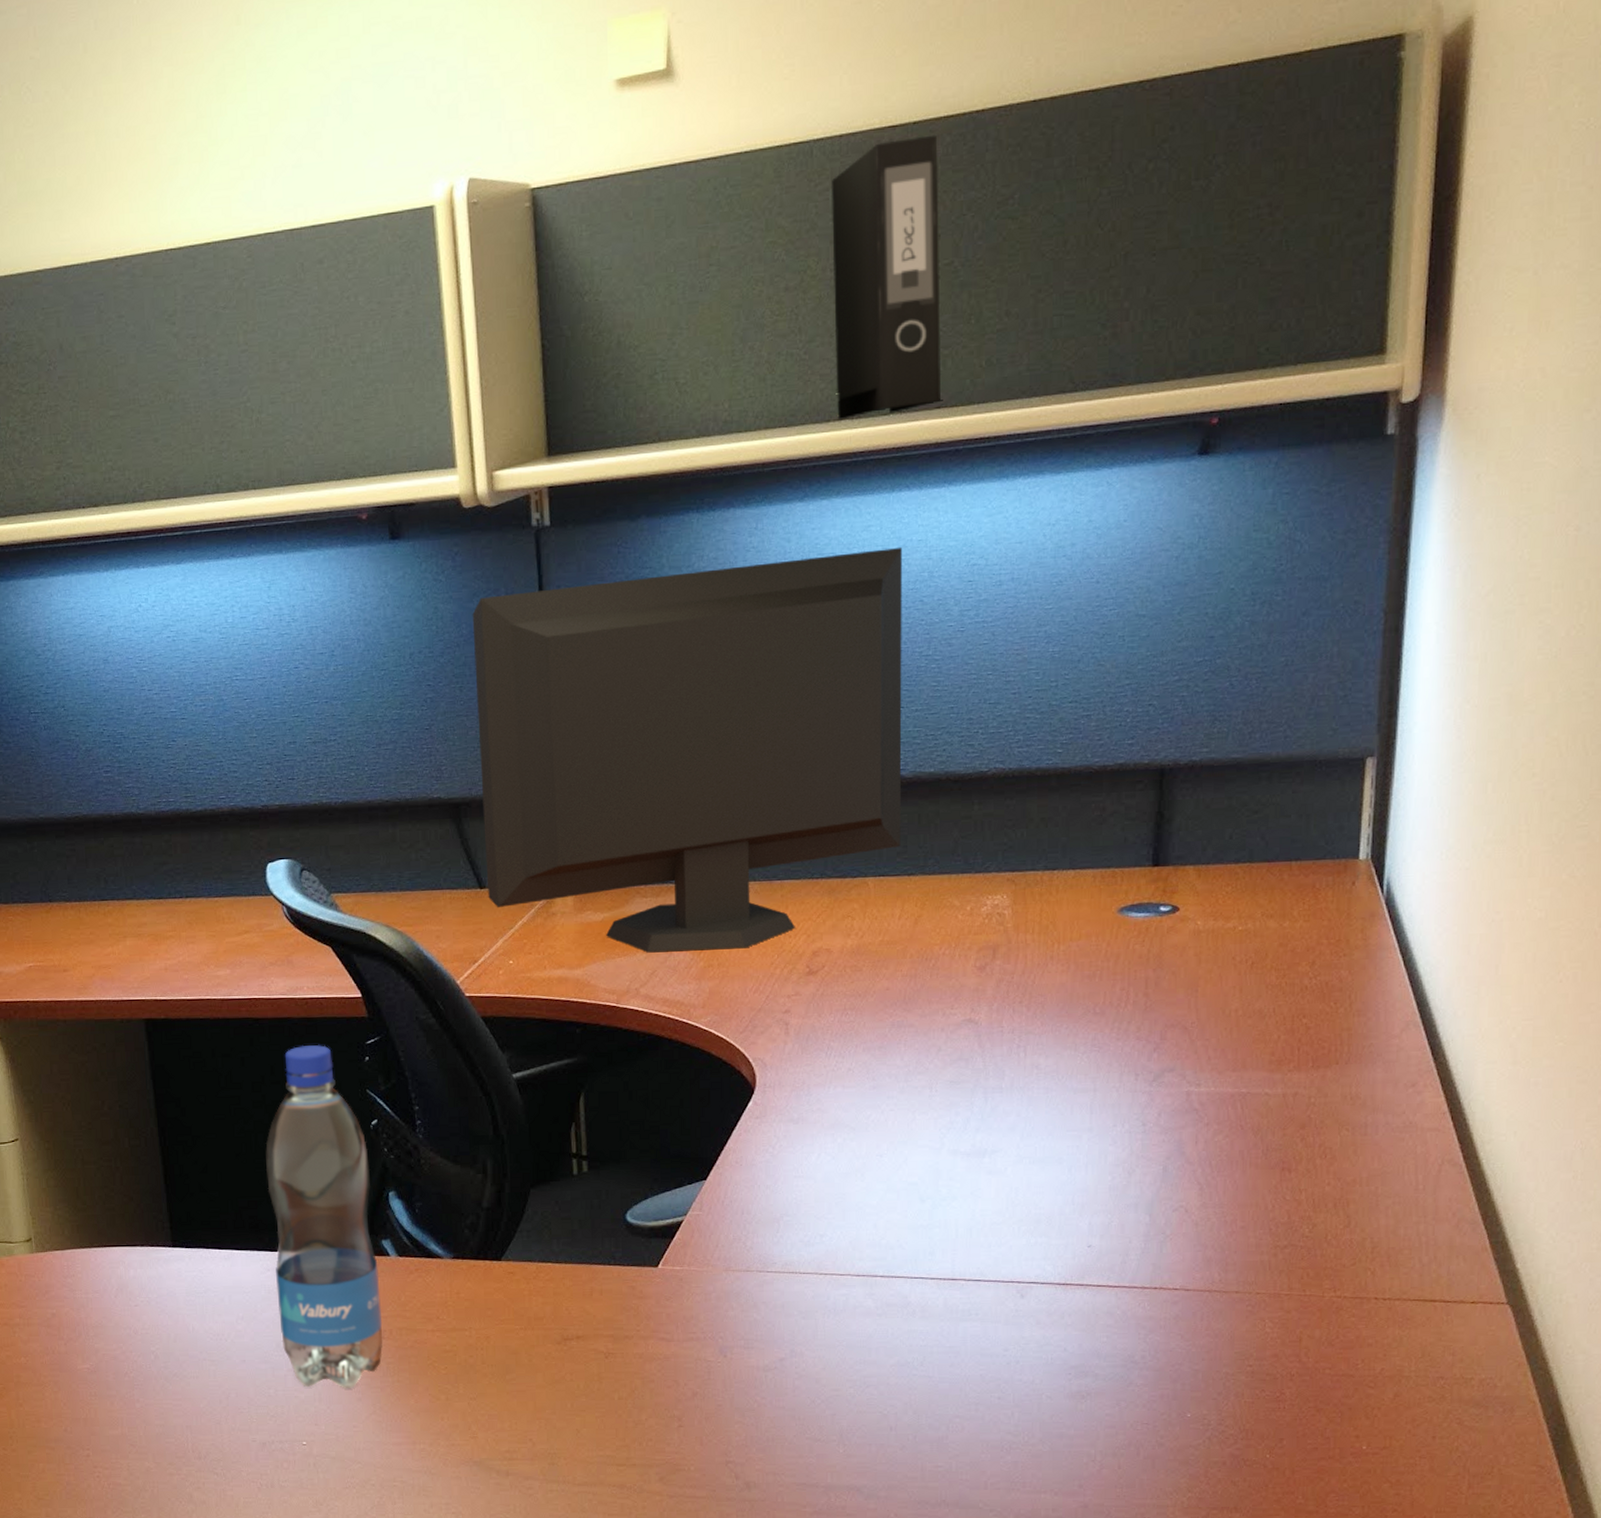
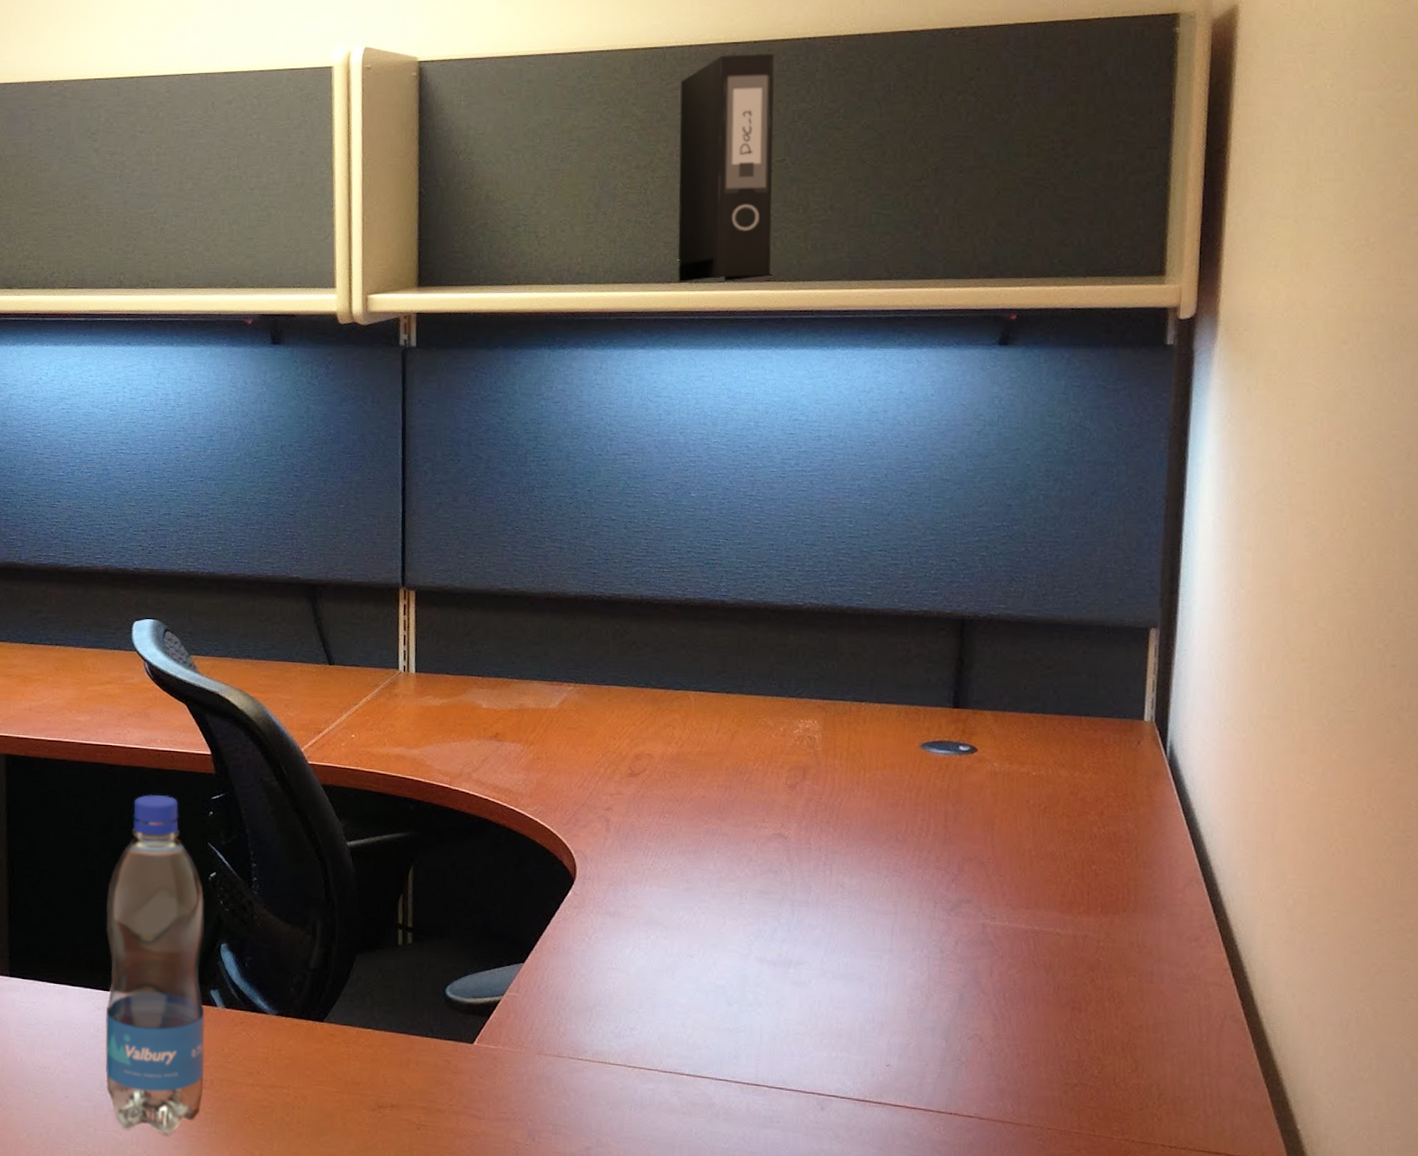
monitor: present [472,548,902,952] -> none [336,397,731,746]

